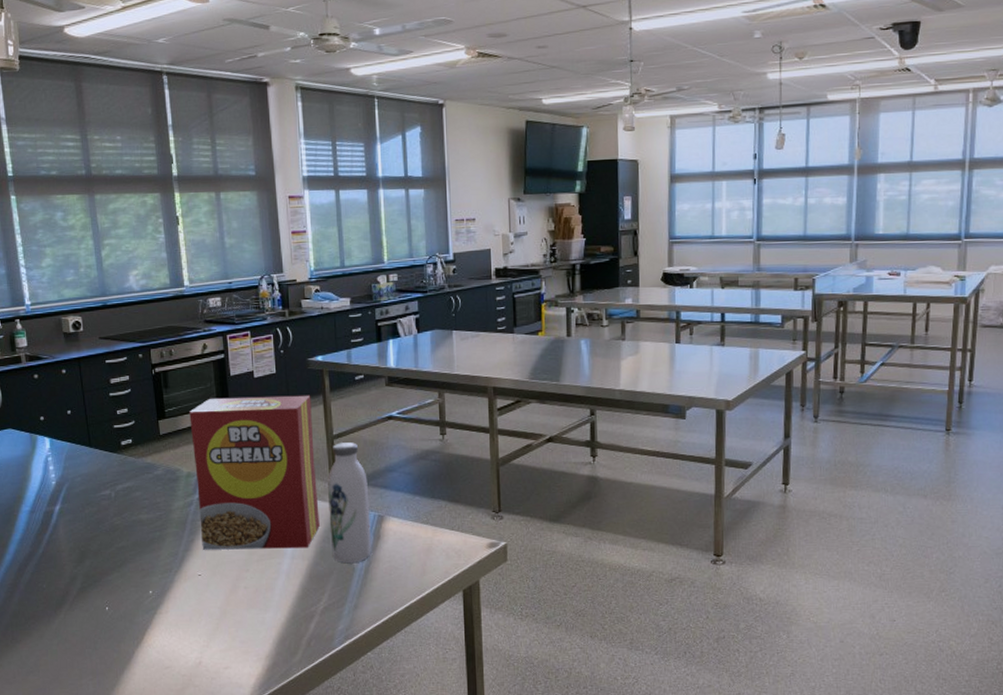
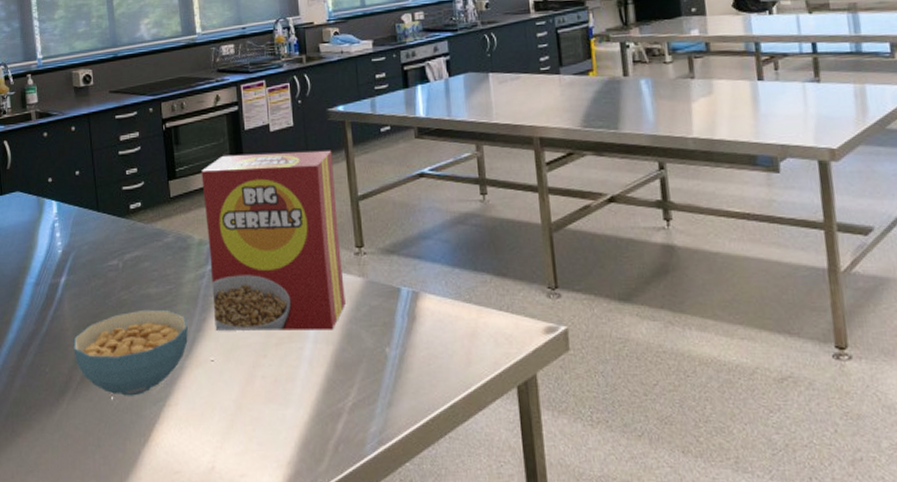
cereal bowl: none [69,532,177,606] -> present [73,309,188,396]
water bottle: present [328,442,371,563] -> none [353,204,406,349]

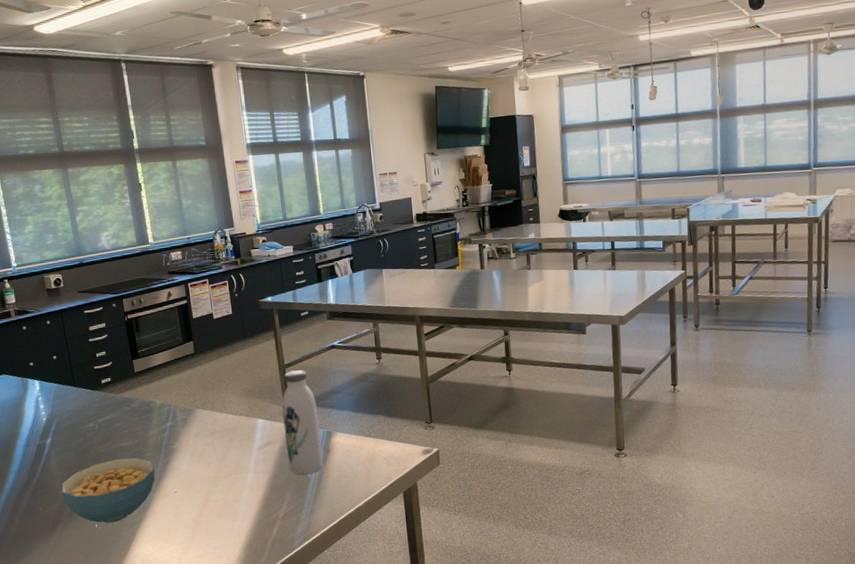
cereal box: present [201,150,346,331] -> none [159,331,277,470]
water bottle: none [353,204,406,349] -> present [282,370,323,474]

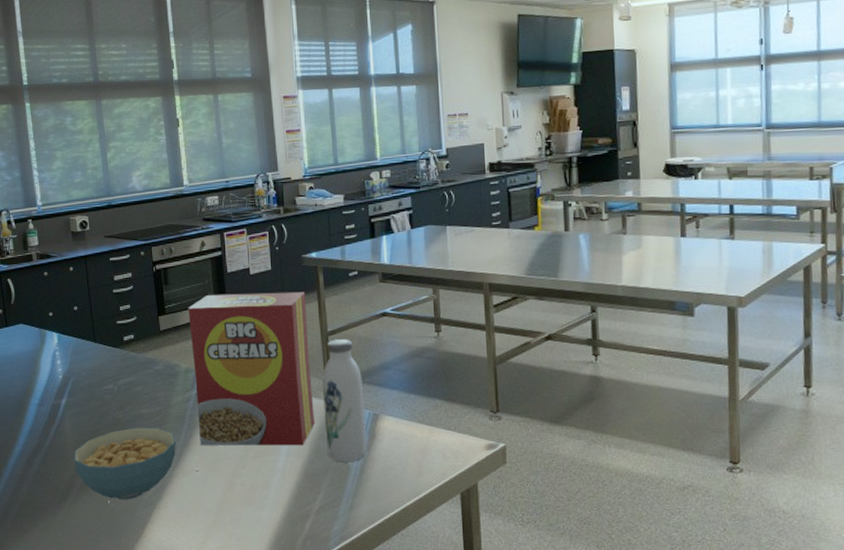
cereal box: none [159,331,277,470] -> present [188,291,315,446]

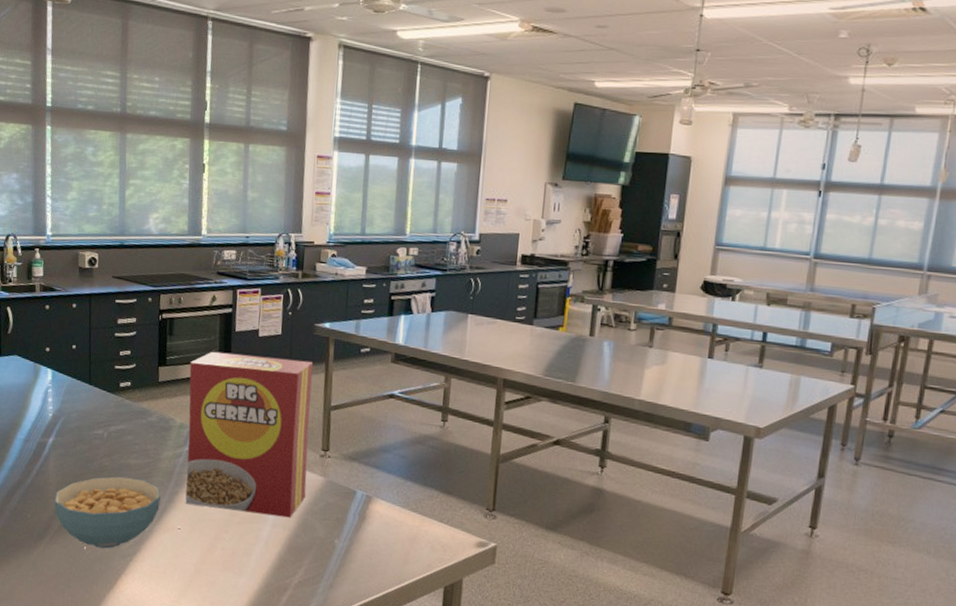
water bottle: present [322,339,367,461] -> none [314,414,360,541]

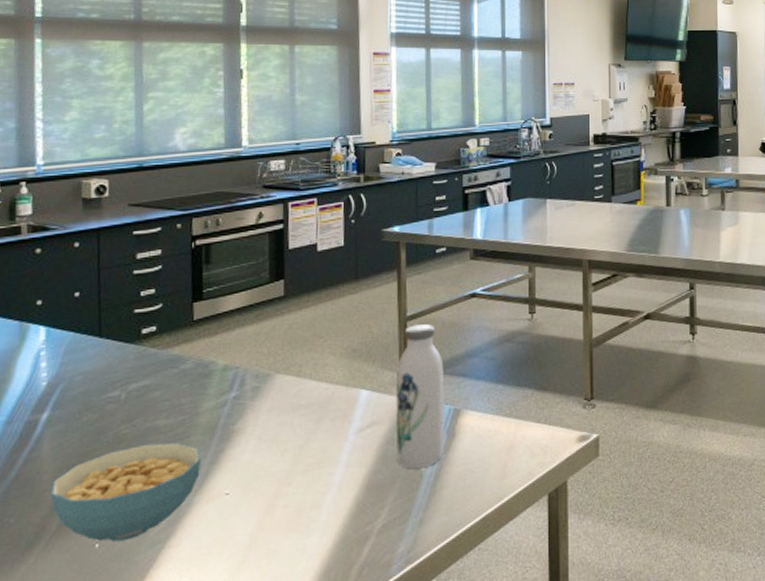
cereal box: present [185,352,314,518] -> none [233,270,384,462]
water bottle: none [314,414,360,541] -> present [395,324,445,468]

